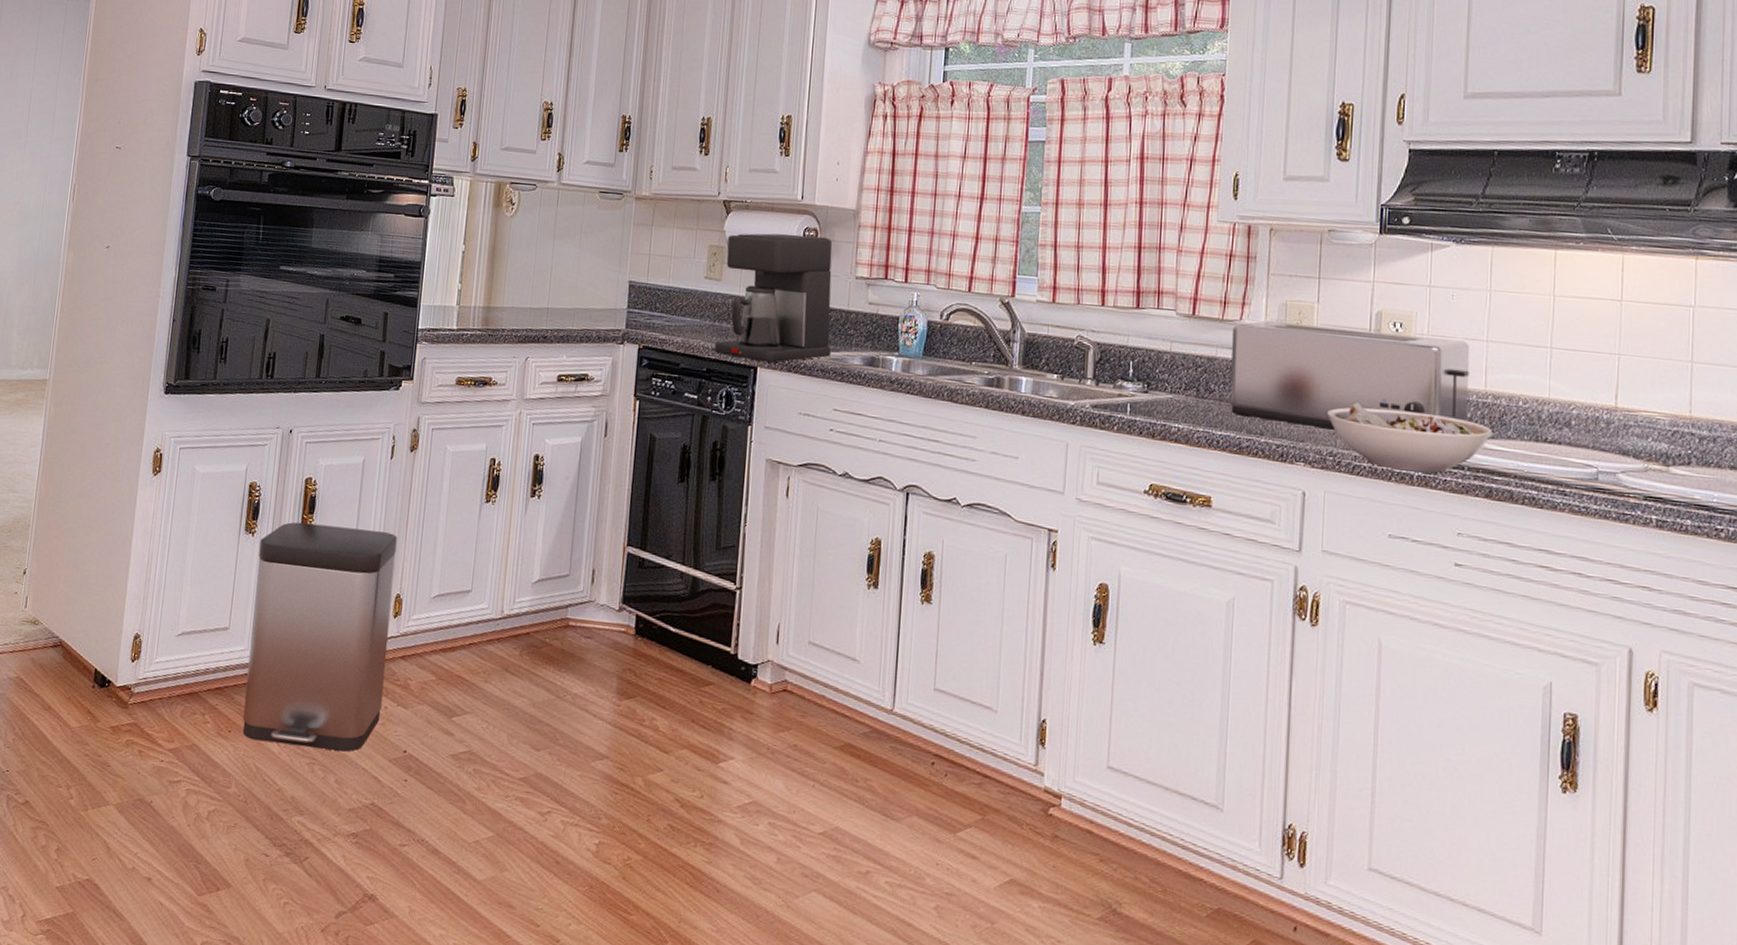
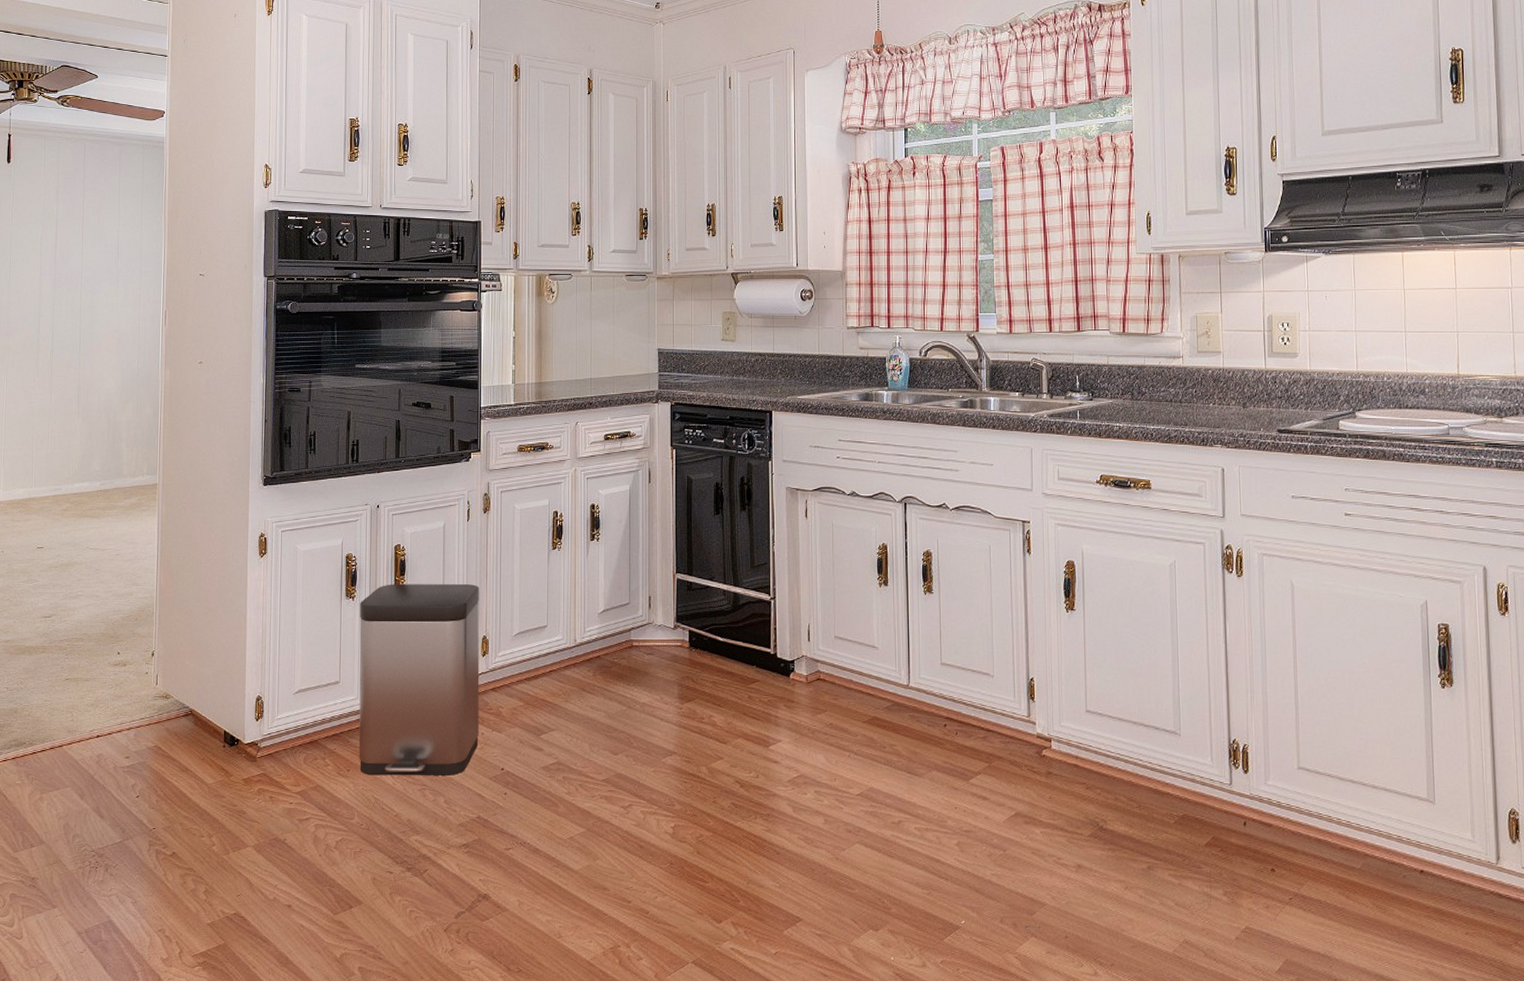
coffee maker: present [714,233,833,363] -> none [734,296,833,406]
toaster: present [1230,321,1470,430] -> none [1155,332,1346,415]
bowl: present [1327,403,1492,474] -> none [1236,392,1365,443]

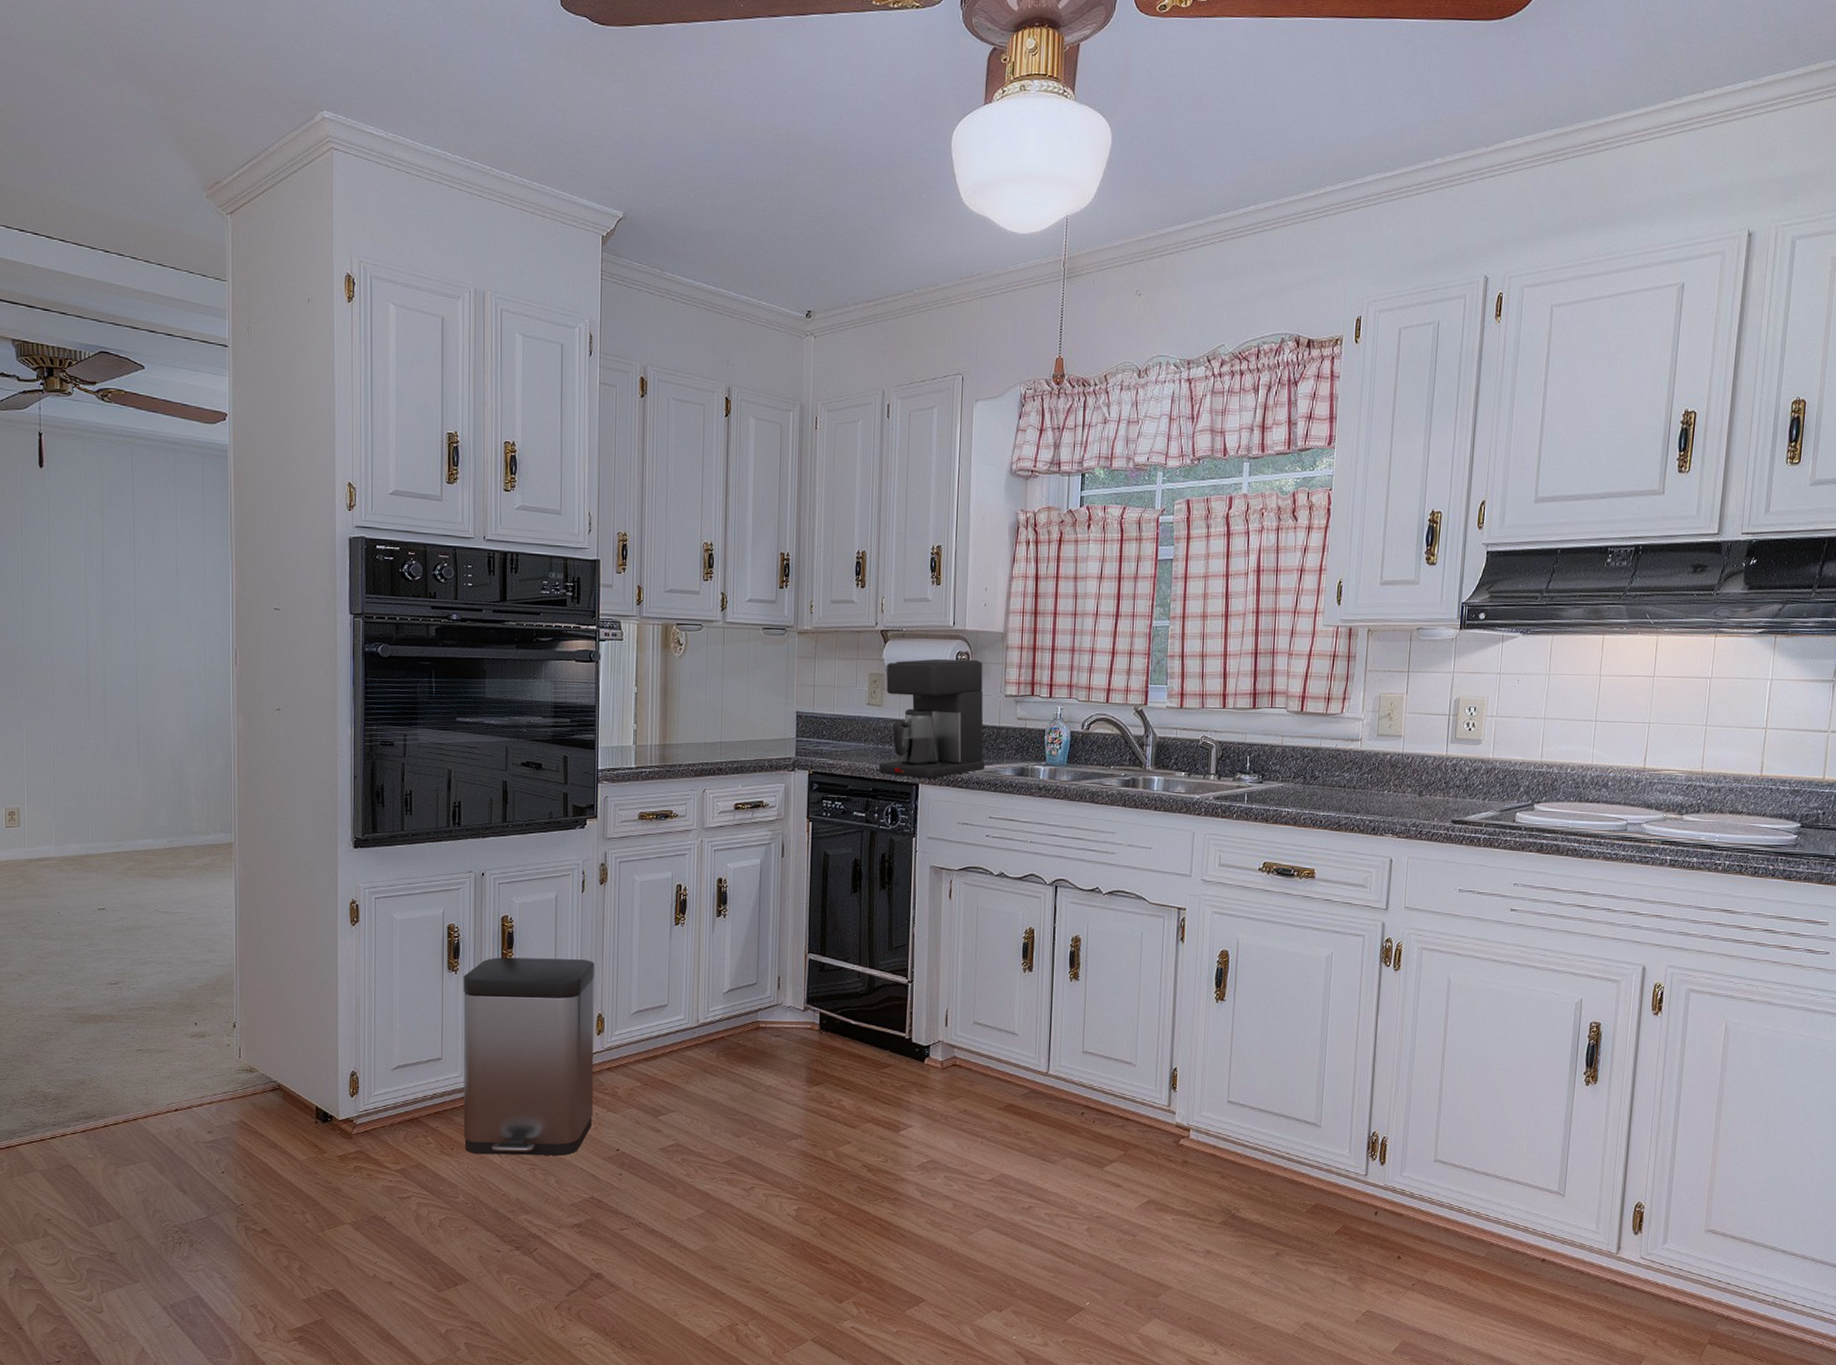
coffee maker: none [734,296,833,406] -> present [878,658,986,779]

